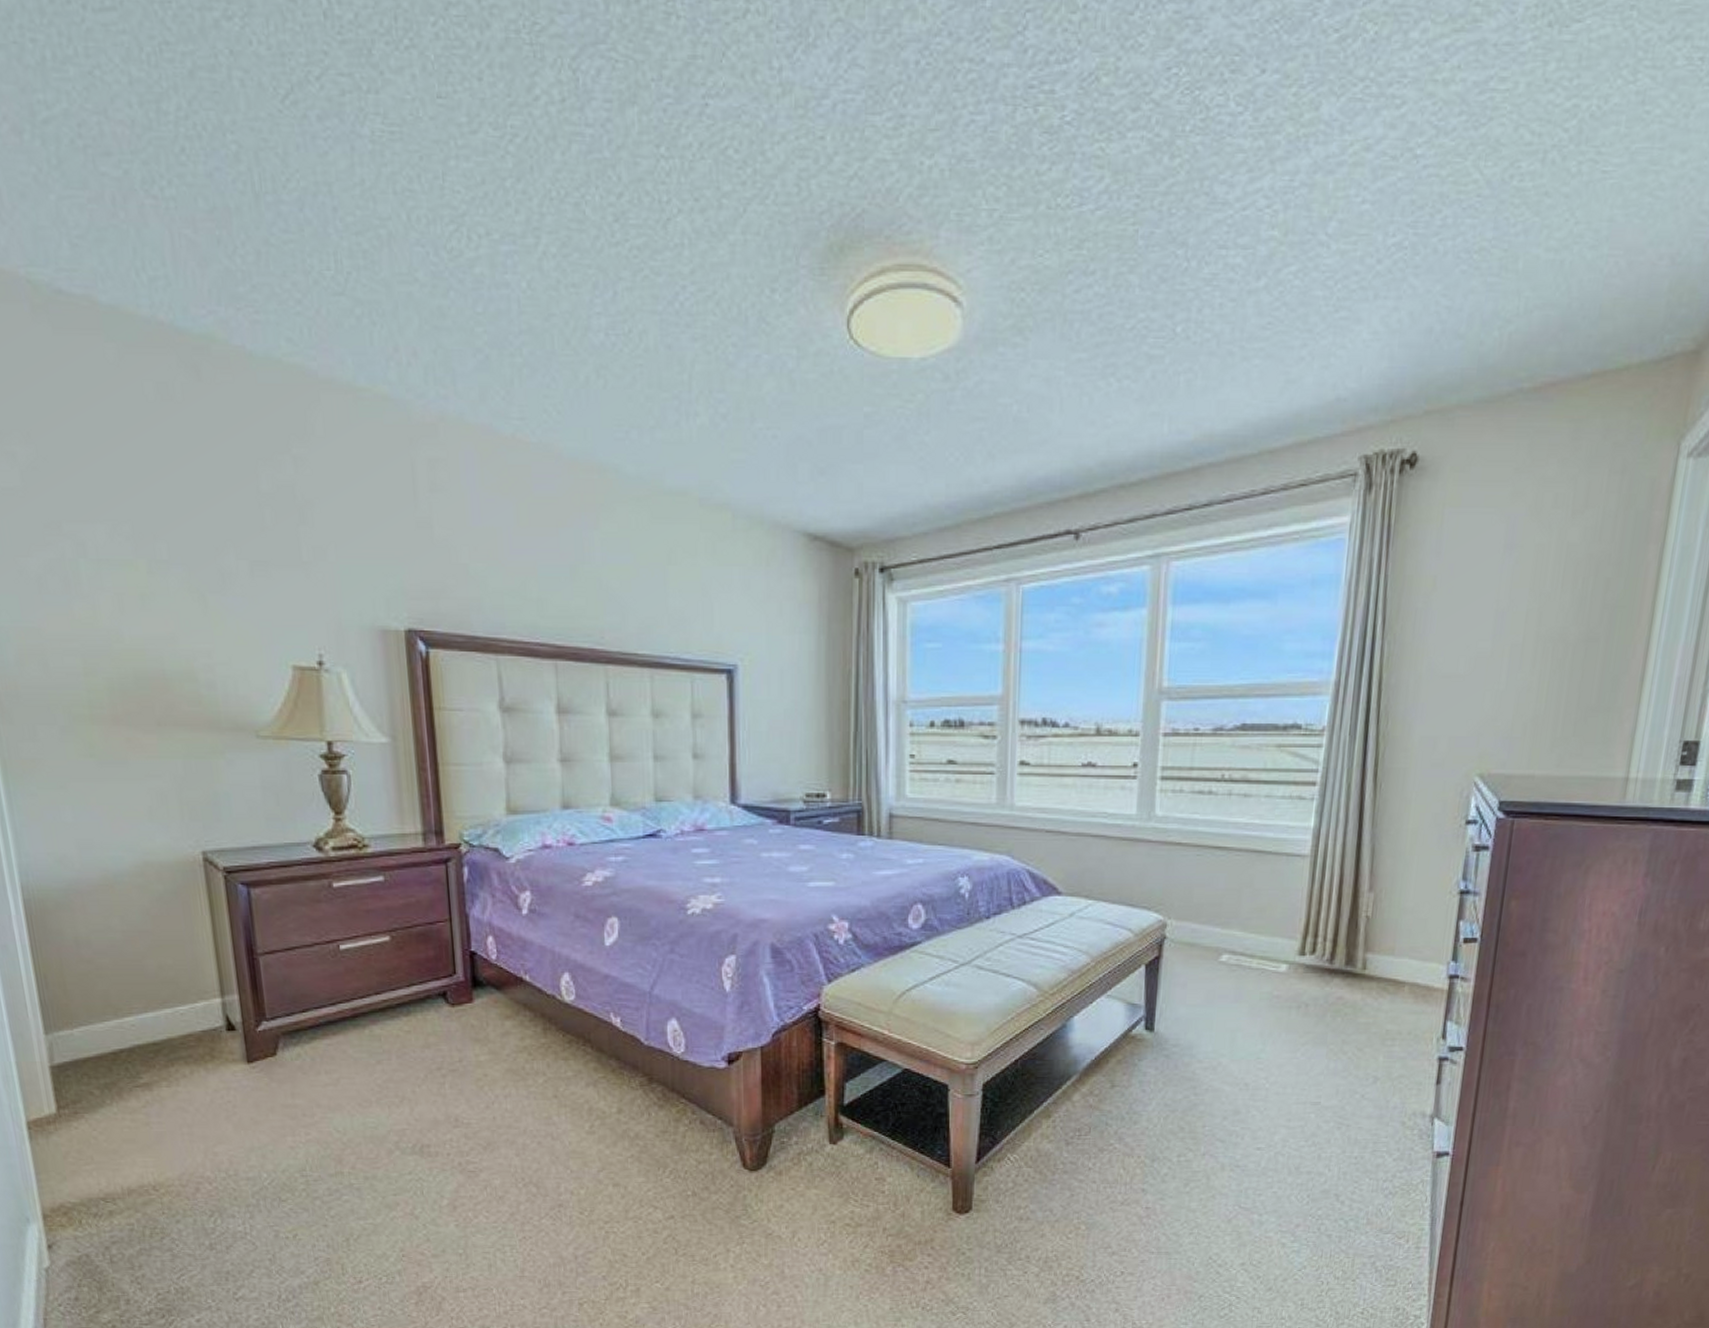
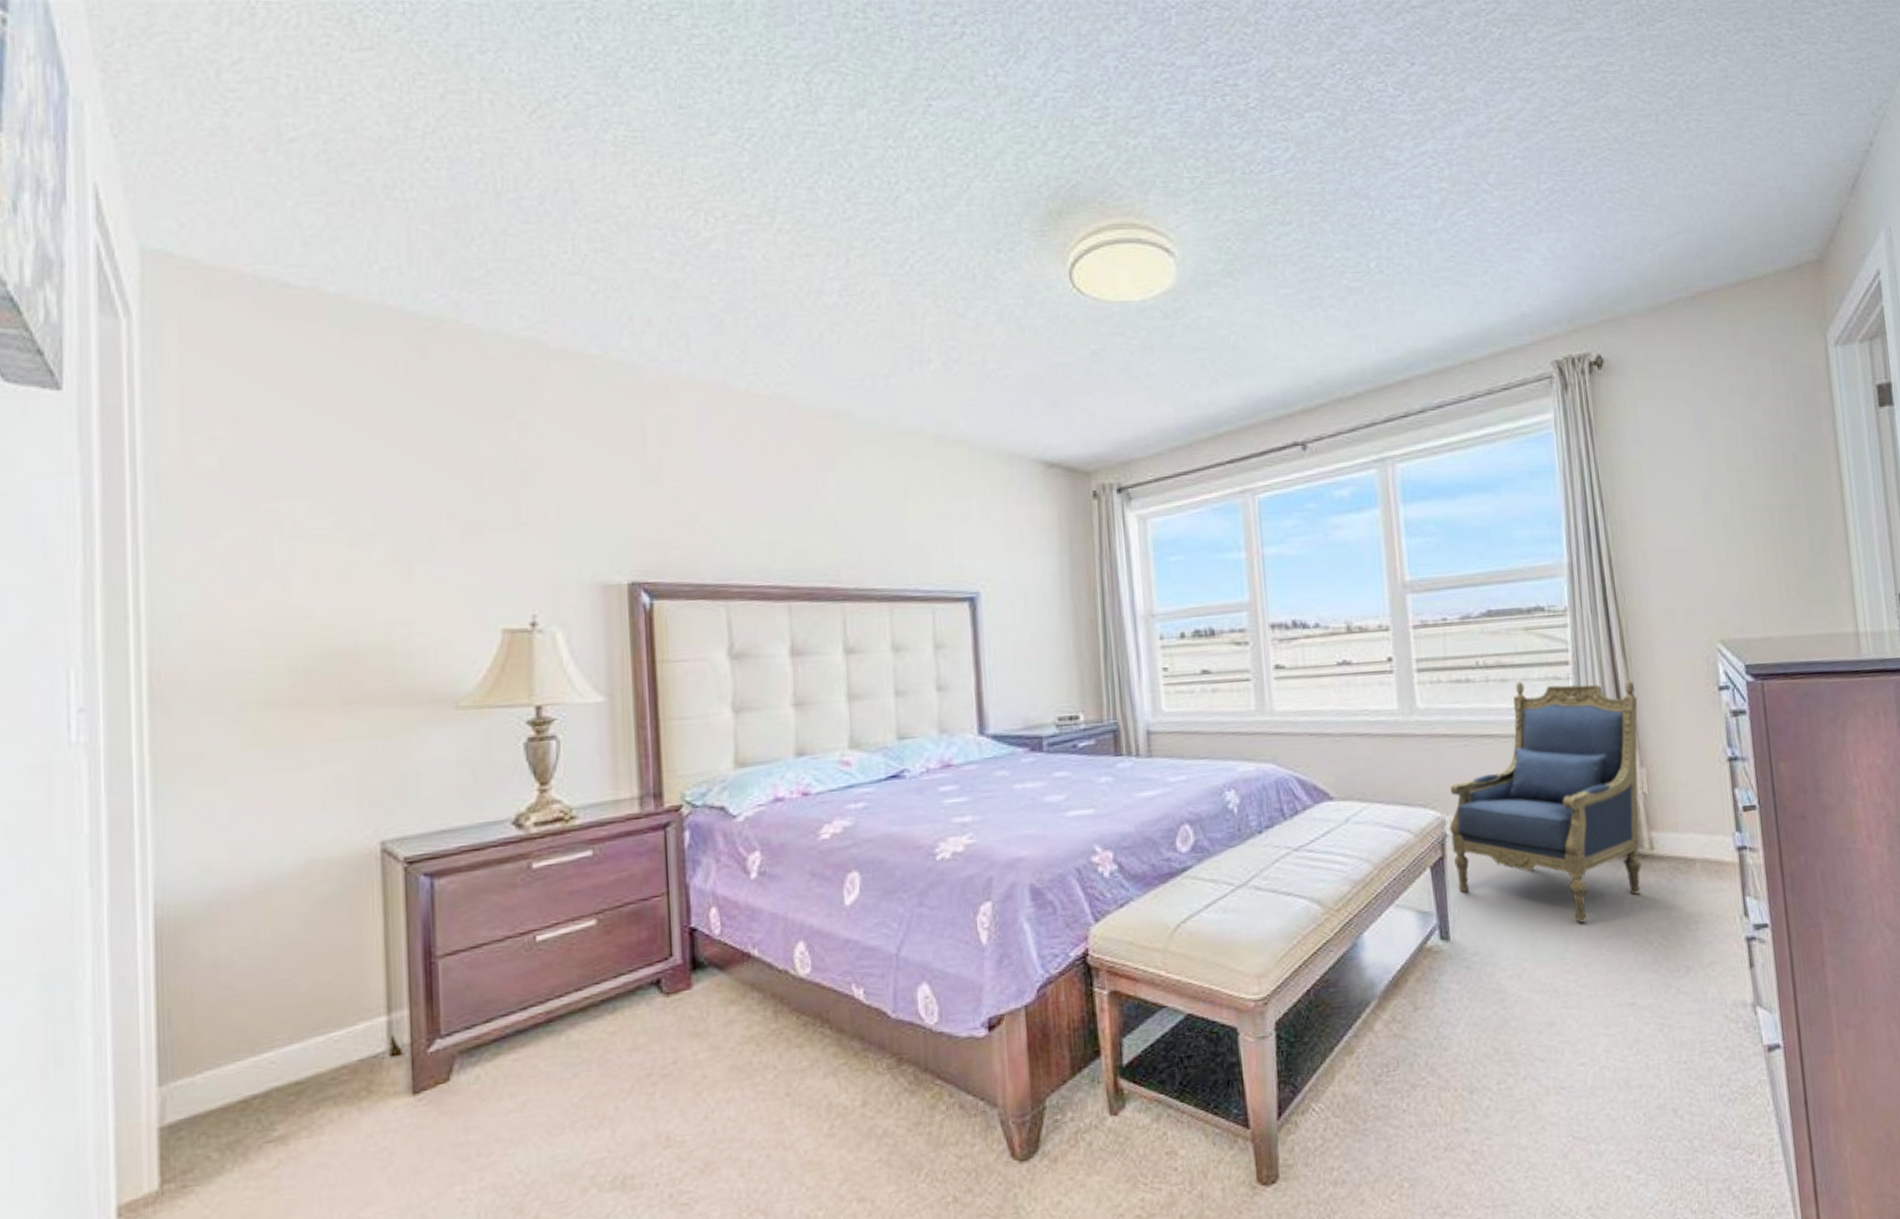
armchair: none [1168,797,1380,1029] -> present [1449,680,1642,923]

